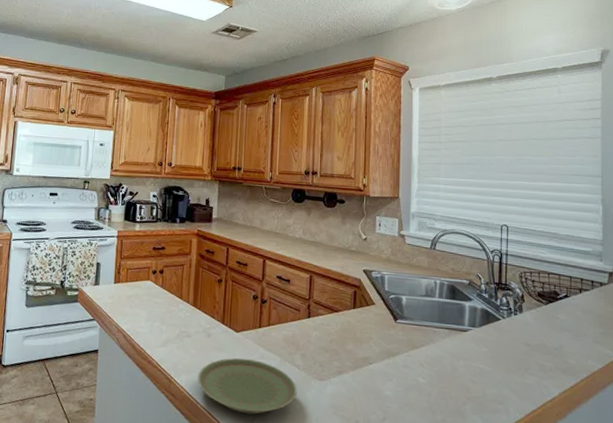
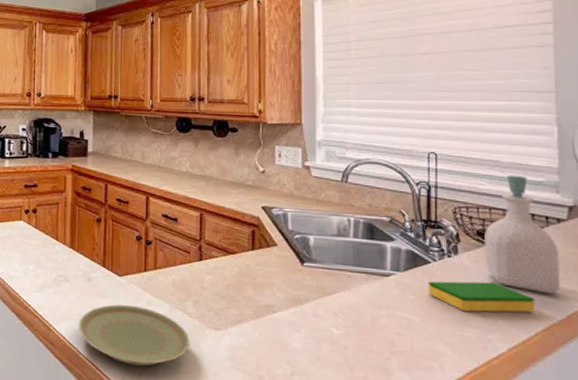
dish sponge: none [498,335,582,362] -> present [428,281,536,312]
soap bottle: none [544,245,601,346] -> present [484,174,560,294]

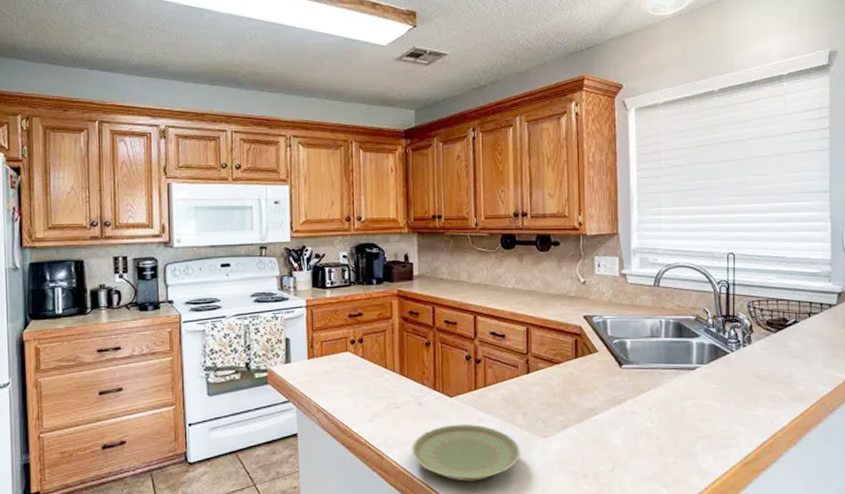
dish sponge: present [428,281,536,312] -> none [727,366,811,394]
soap bottle: present [484,174,560,294] -> none [772,268,830,370]

